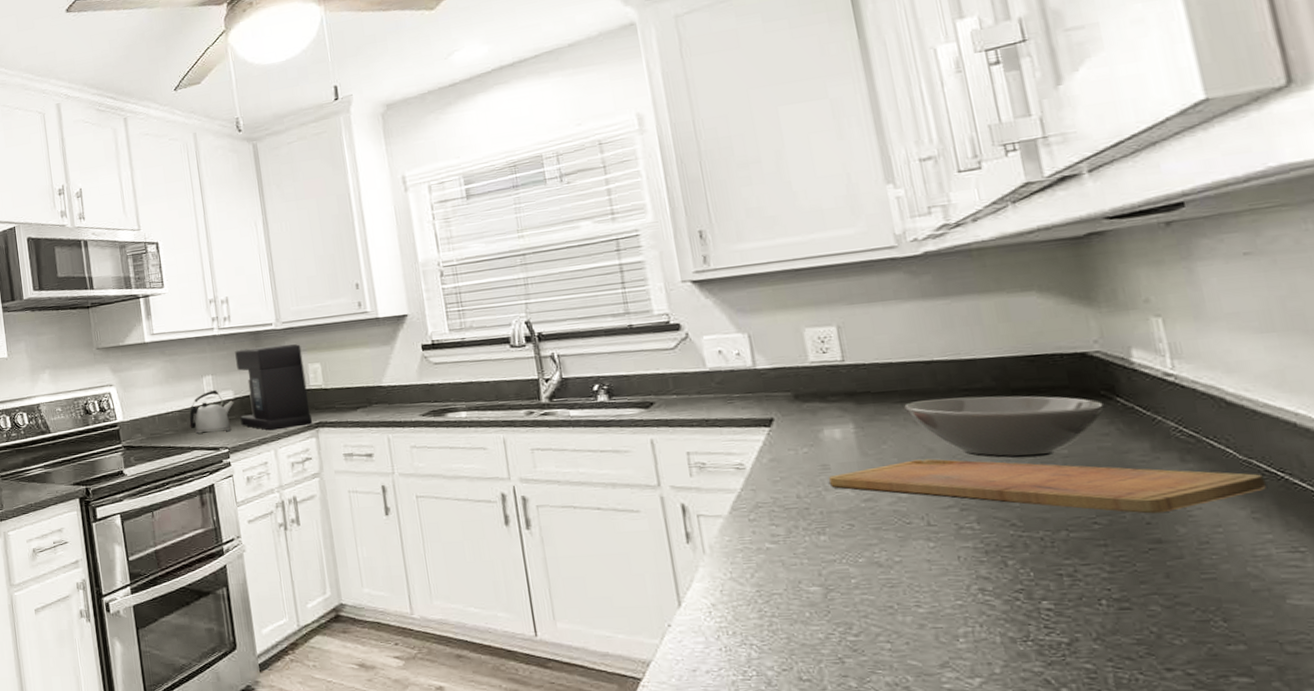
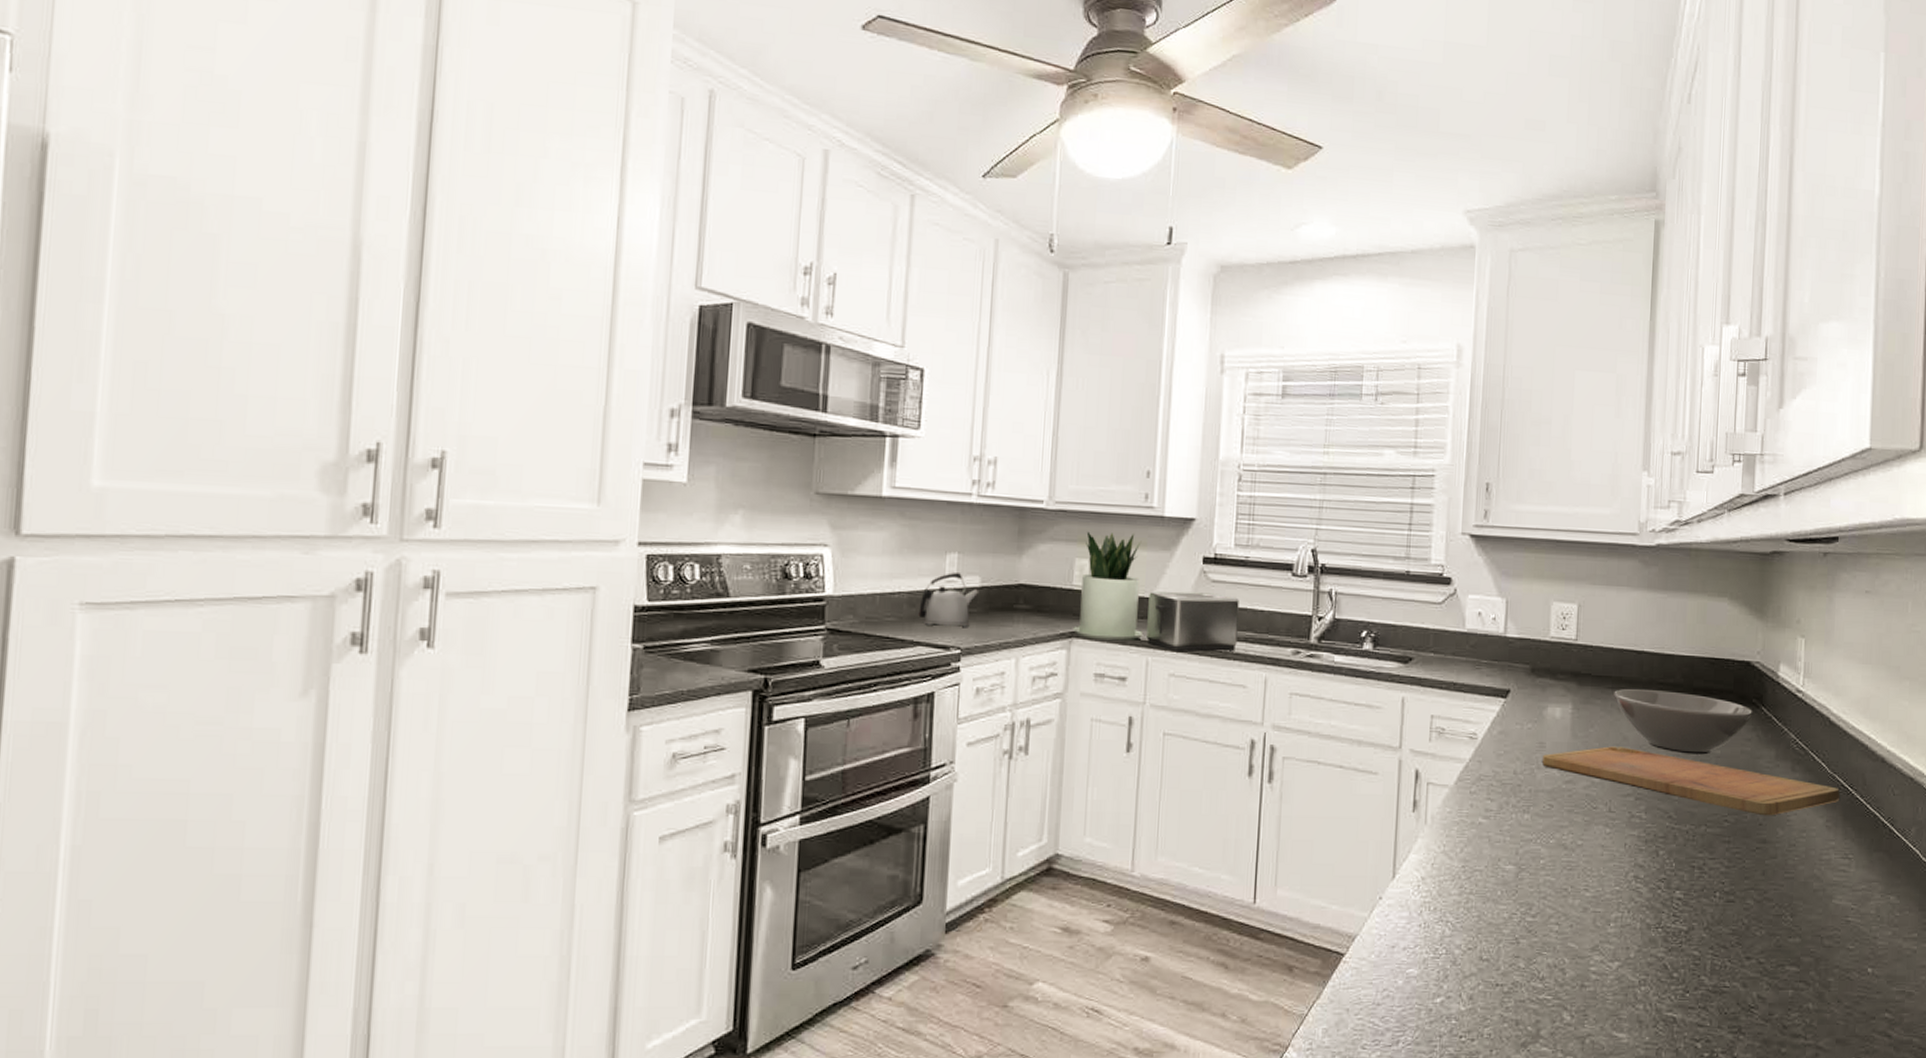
coffee maker: present [235,344,312,431] -> none [982,526,1072,634]
planter: none [313,336,381,427] -> present [1072,531,1144,641]
toaster: none [378,373,469,428] -> present [1146,591,1239,653]

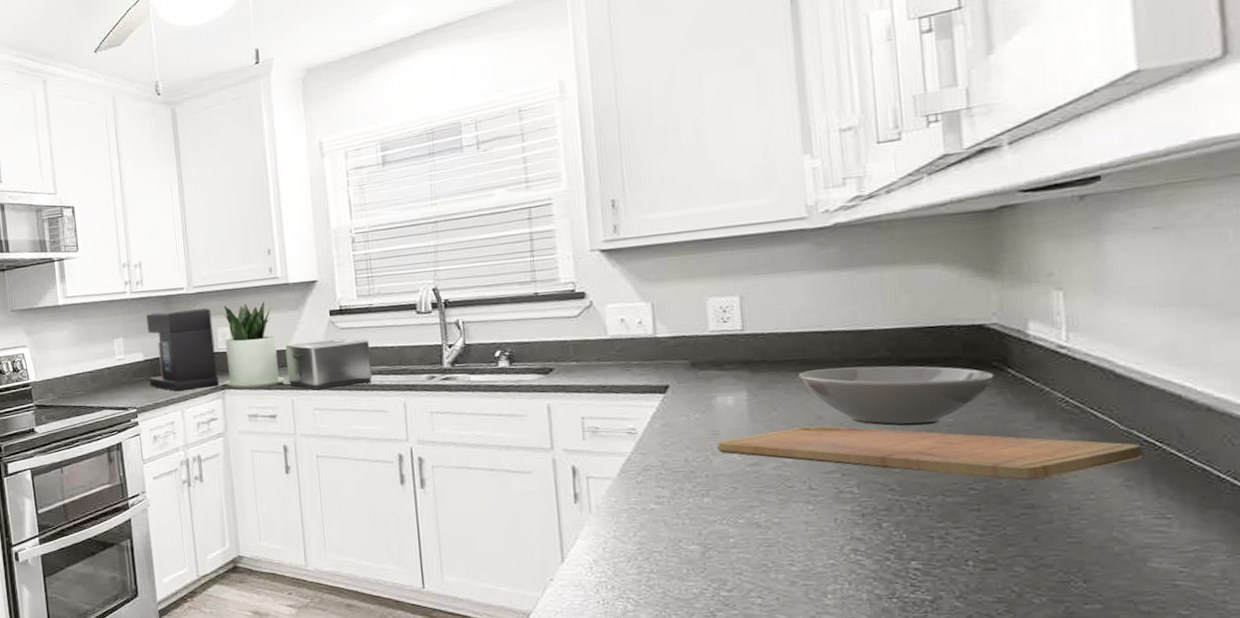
kettle: present [918,573,979,627] -> none [100,352,144,394]
coffee maker: none [982,526,1072,634] -> present [146,308,219,392]

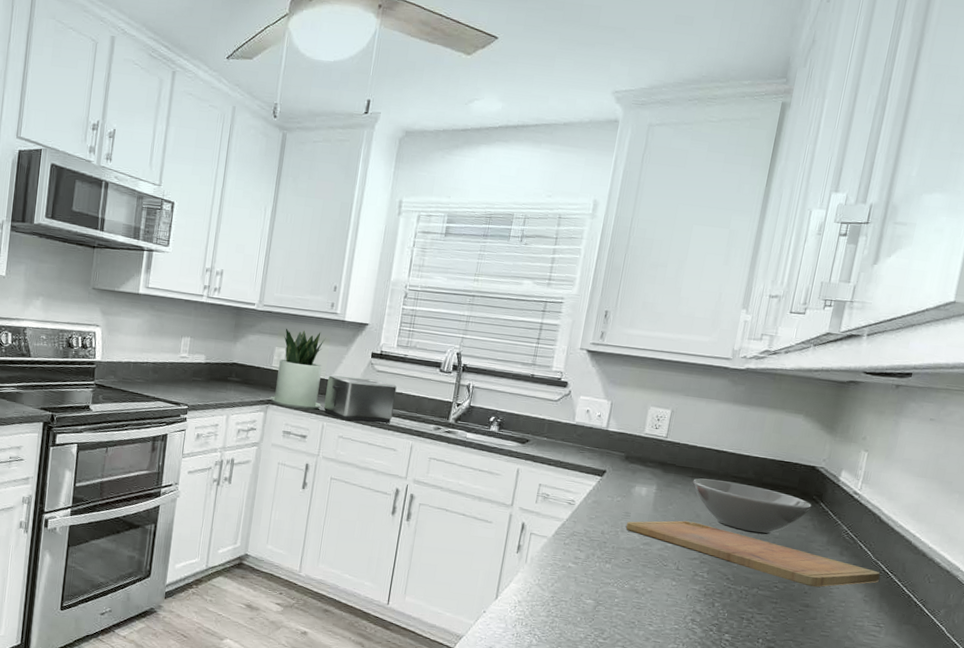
coffee maker: present [146,308,219,392] -> none [205,320,274,400]

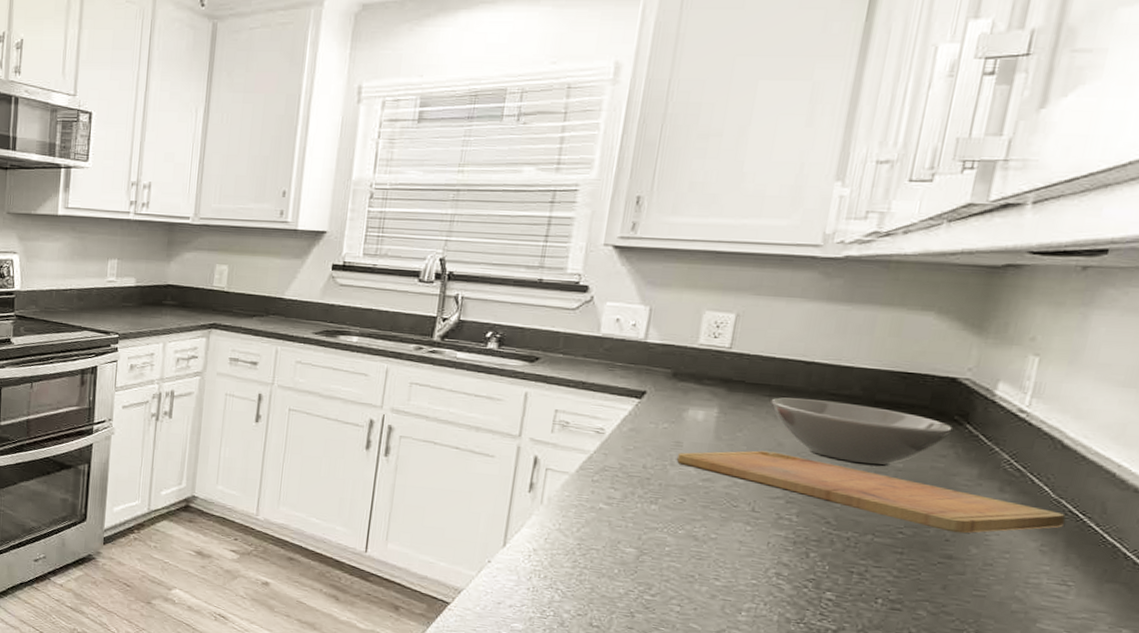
planter: present [269,328,326,410] -> none [211,242,276,333]
toaster: present [324,375,397,424] -> none [277,293,365,345]

